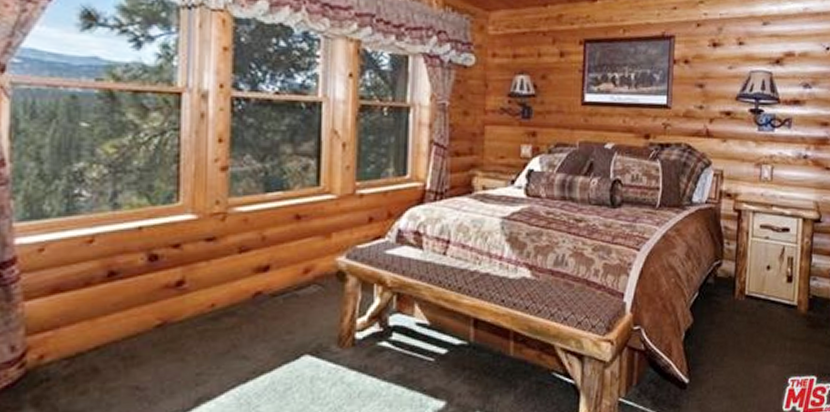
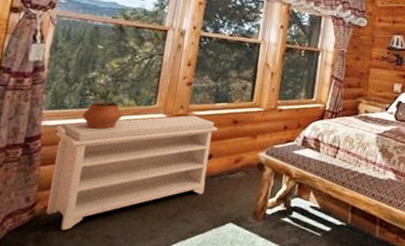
bench: none [35,212,274,386] -> present [46,115,218,231]
potted plant: none [73,177,133,243] -> present [82,82,126,130]

